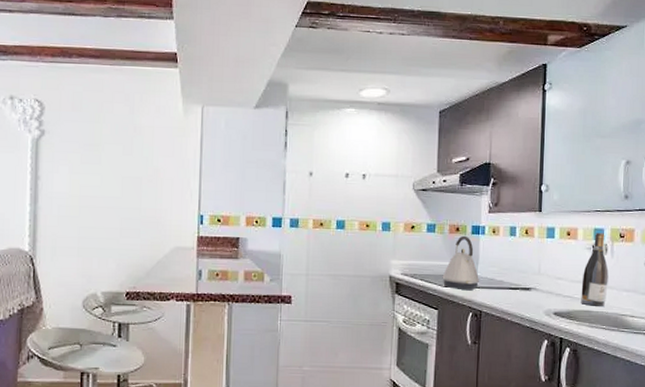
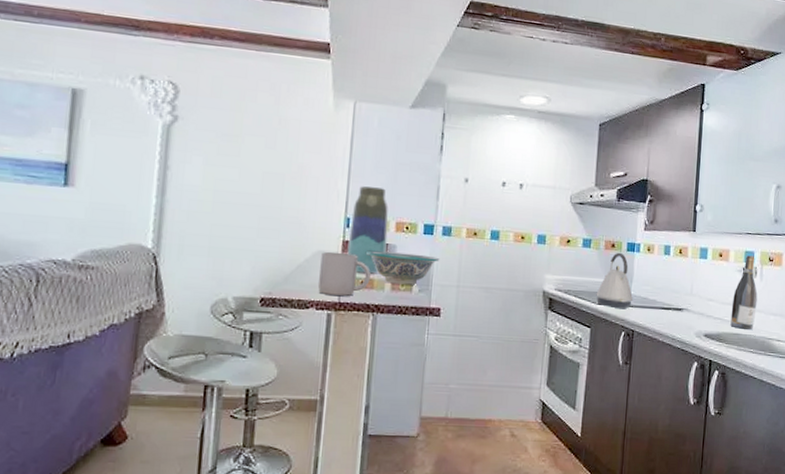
mug: none [176,248,224,288] -> present [317,252,371,297]
vase: none [202,185,239,266] -> present [347,186,389,274]
bowl: none [220,244,289,275] -> present [366,250,440,285]

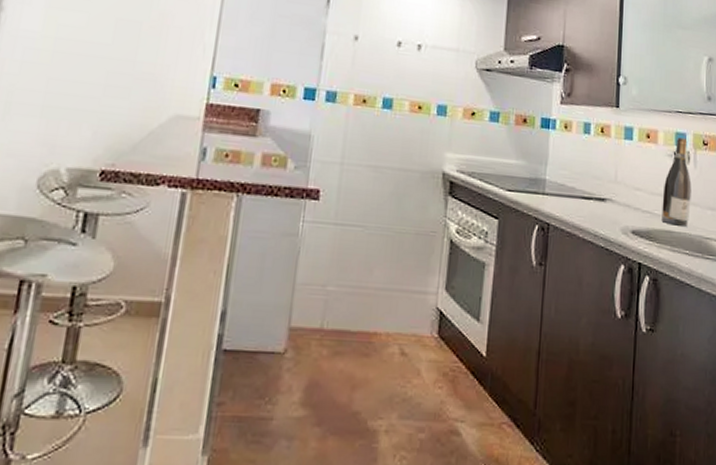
mug: present [317,252,371,297] -> none [172,116,238,172]
vase: present [347,186,389,274] -> none [210,40,263,146]
bowl: present [366,250,440,285] -> none [234,117,321,161]
kettle: present [596,252,633,309] -> none [505,128,548,198]

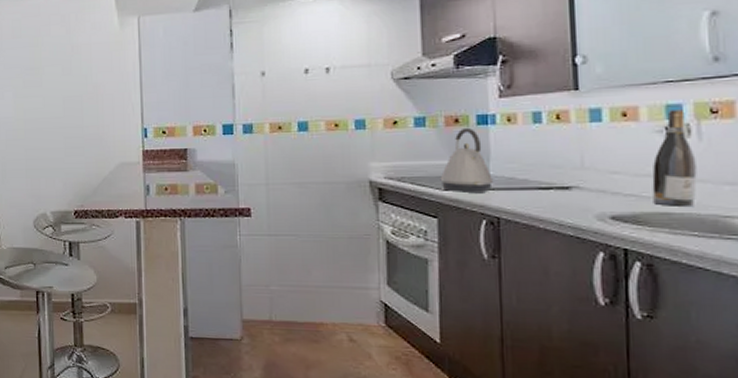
kettle: none [505,128,548,198] -> present [440,127,493,194]

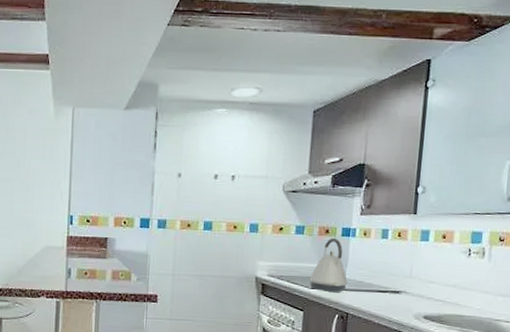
wine bottle: present [651,109,697,206] -> none [453,236,485,311]

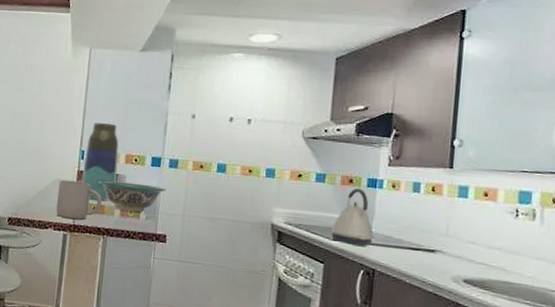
mug: none [47,247,93,286] -> present [55,180,102,220]
vase: none [71,186,108,265] -> present [81,123,119,201]
bowl: none [89,244,156,275] -> present [98,180,166,213]

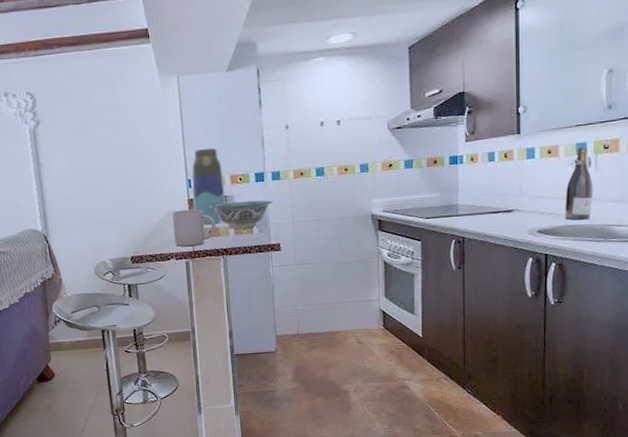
kettle: present [330,188,374,247] -> none [423,167,460,220]
wine bottle: none [498,196,537,279] -> present [565,147,593,220]

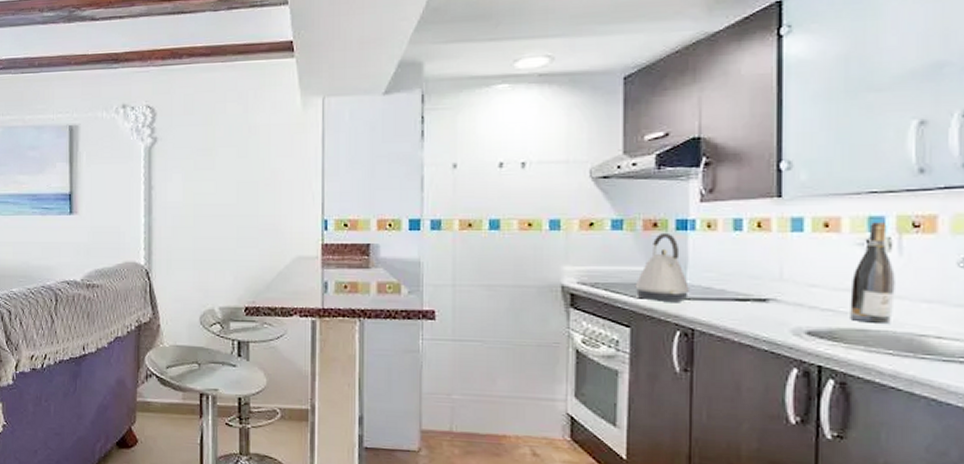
mug: present [172,209,216,247] -> none [299,257,354,302]
vase: present [192,148,226,224] -> none [327,185,369,277]
bowl: present [209,200,273,229] -> none [348,252,430,287]
kettle: none [423,167,460,220] -> present [635,232,689,303]

